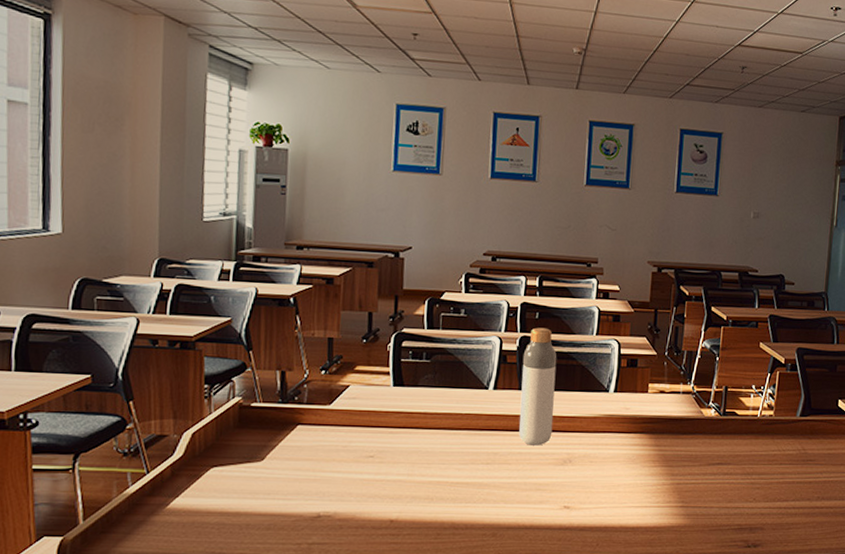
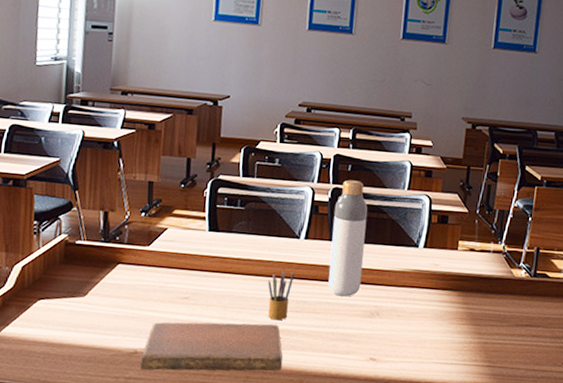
notebook: none [323,478,475,534] -> present [139,322,283,371]
pencil box: none [457,420,485,474] -> present [268,268,295,321]

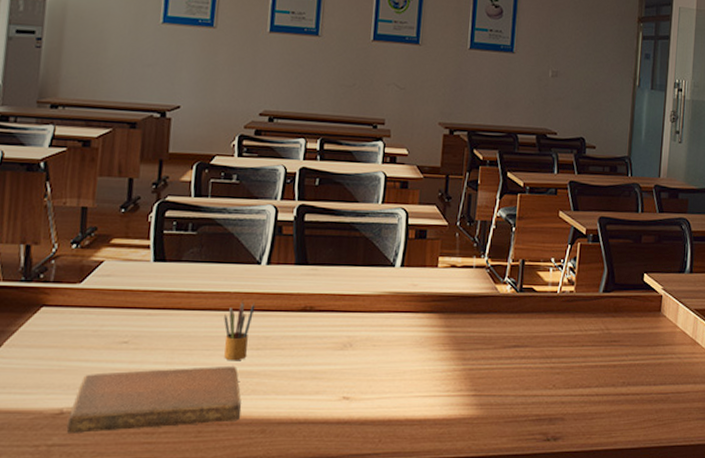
bottle: present [328,180,368,297] -> none [294,195,338,328]

